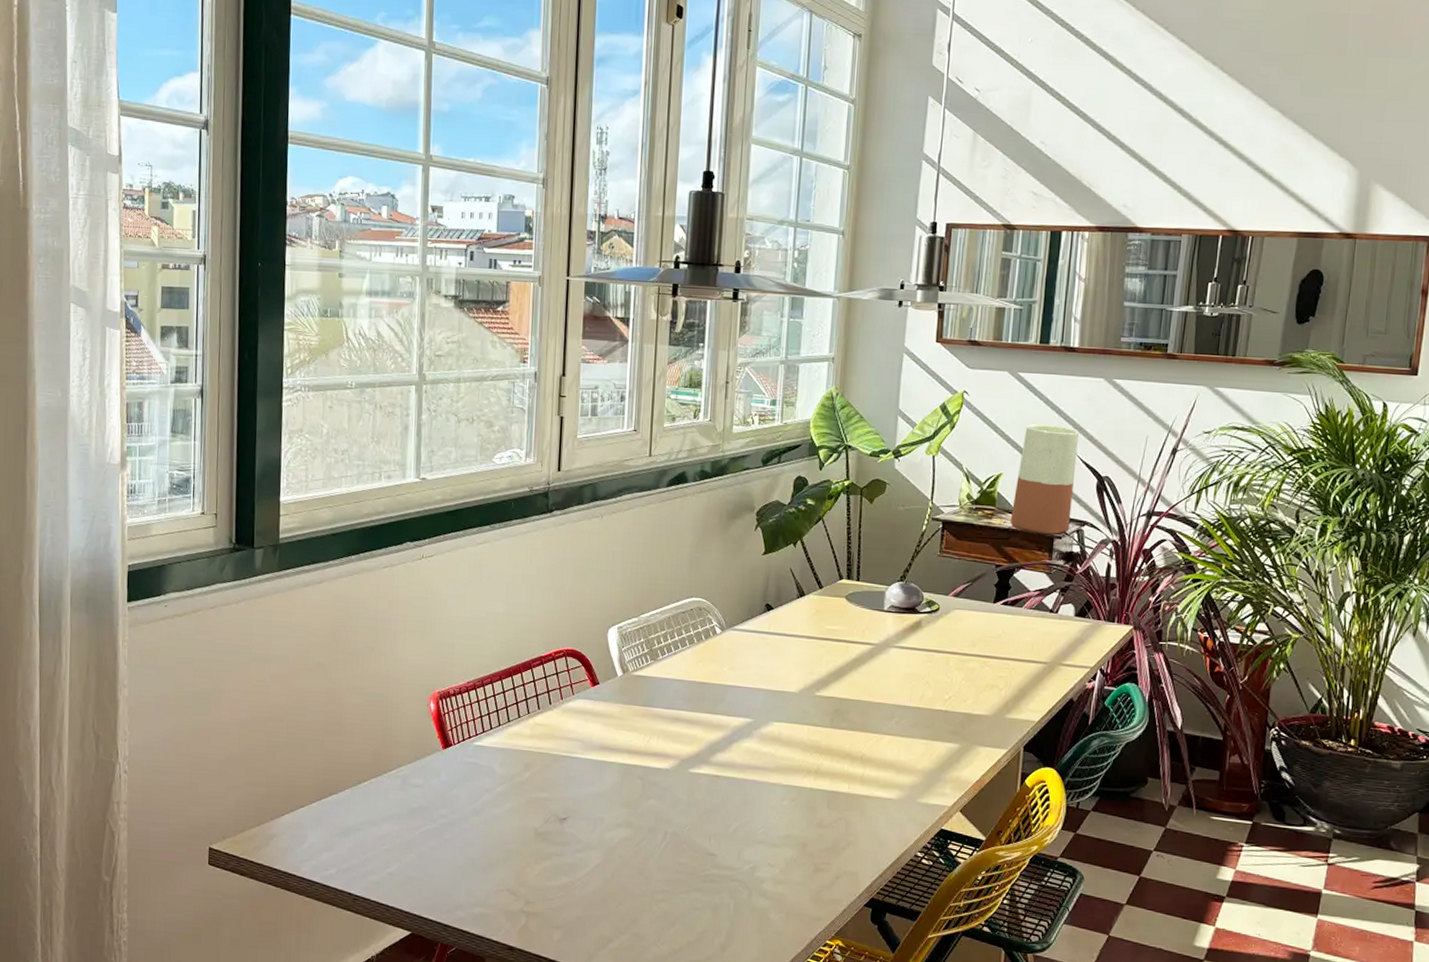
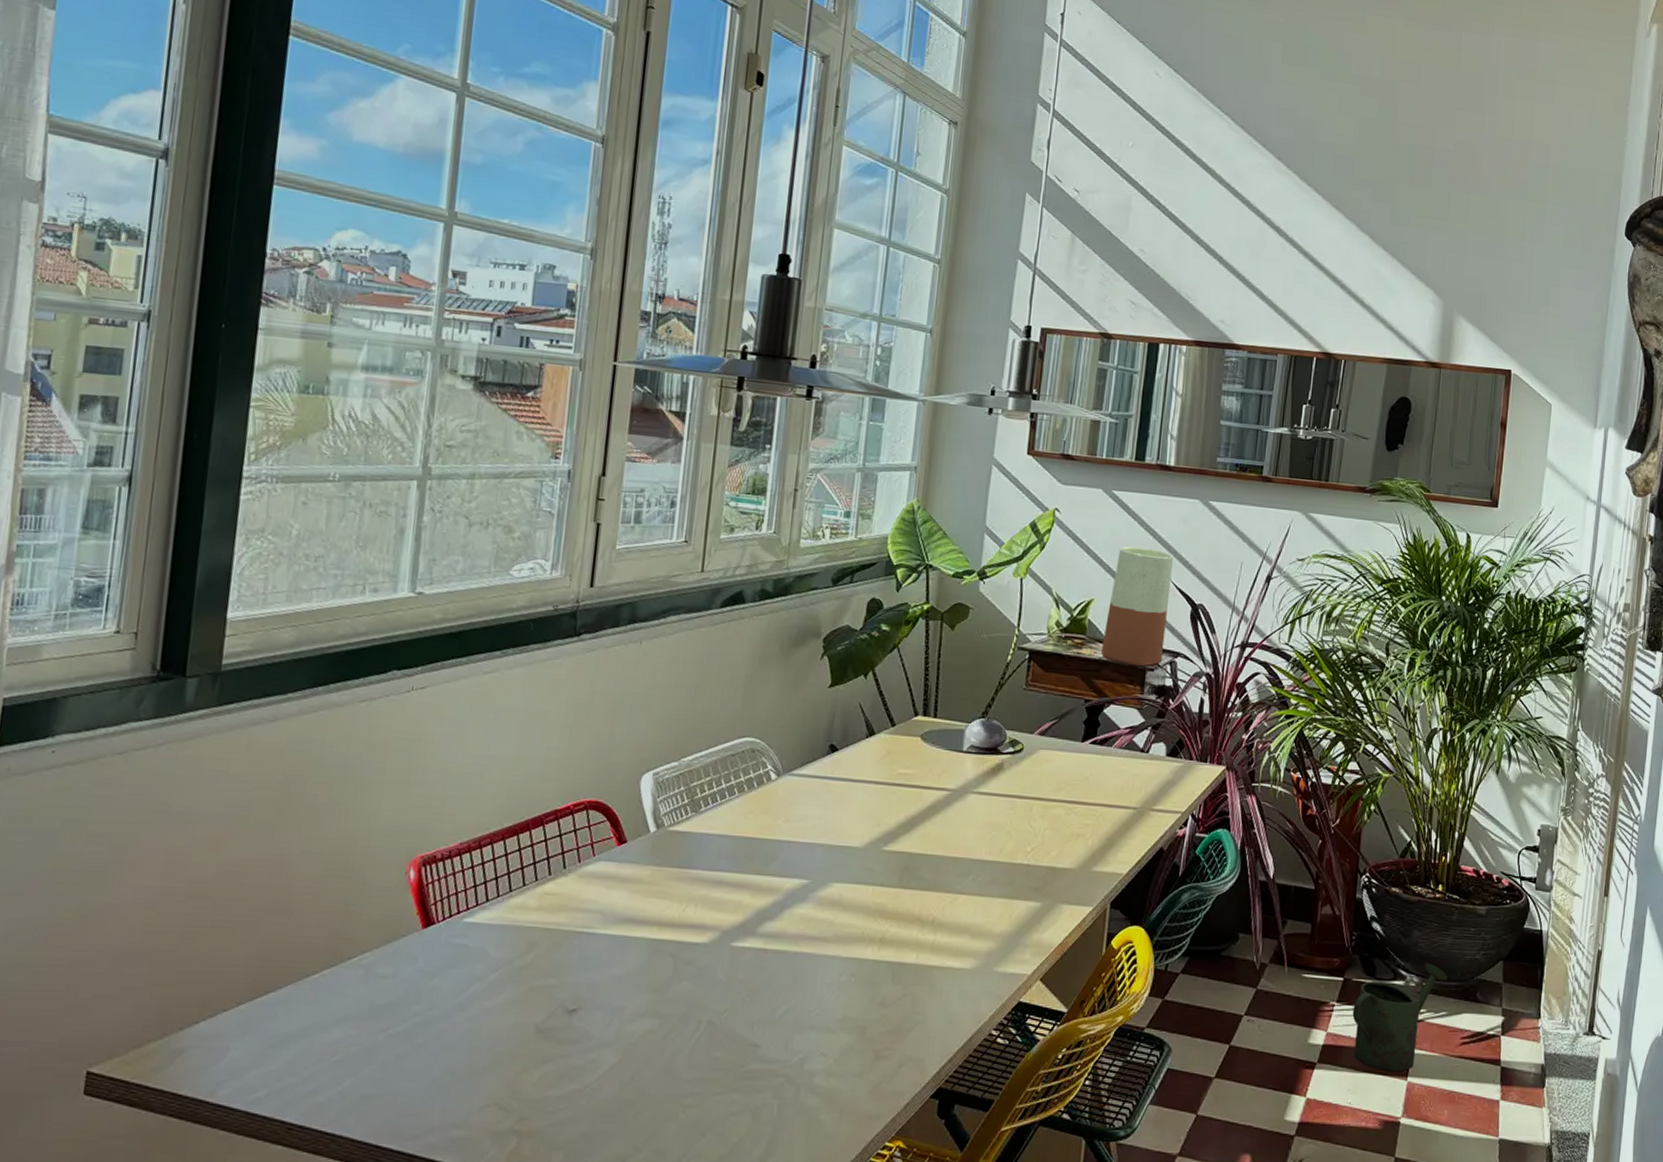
watering can: none [1261,811,1360,909] -> present [1352,963,1448,1072]

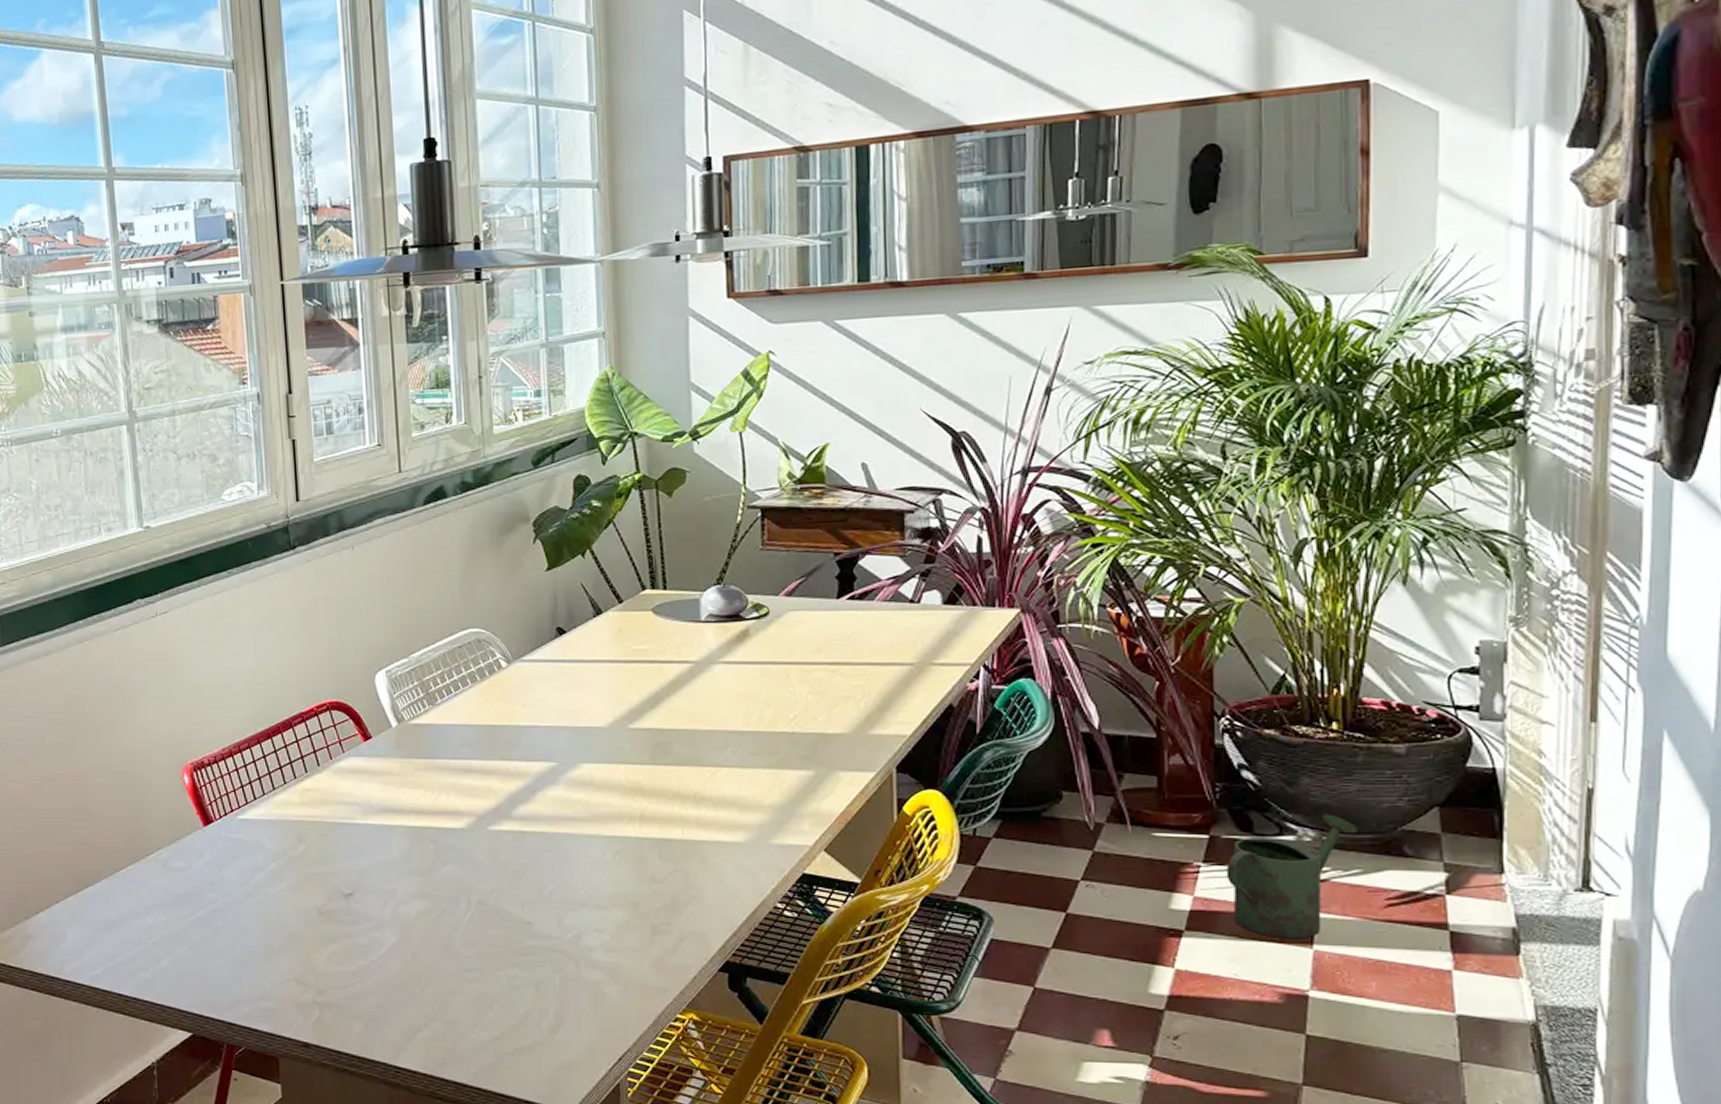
vase: present [1100,546,1173,668] -> none [845,377,923,512]

